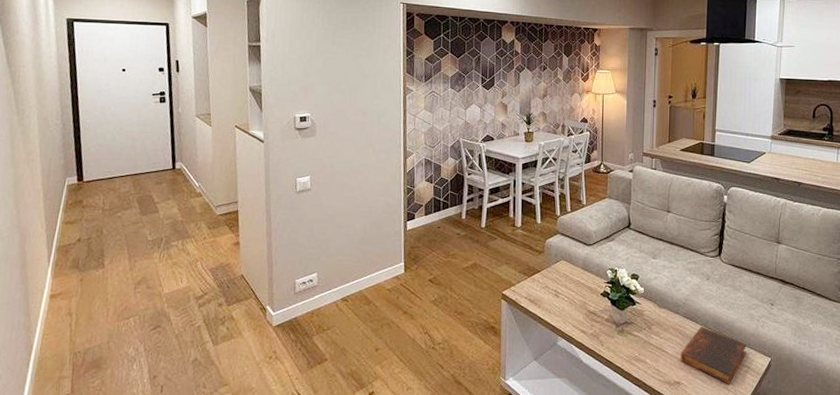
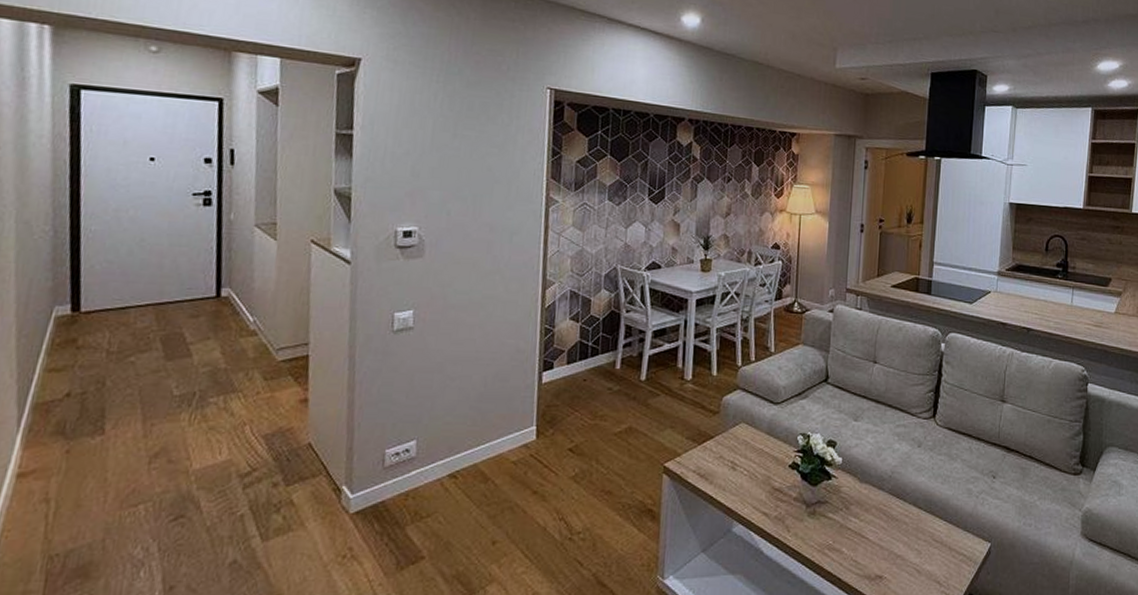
book: present [680,326,747,385] -> none [884,504,964,578]

